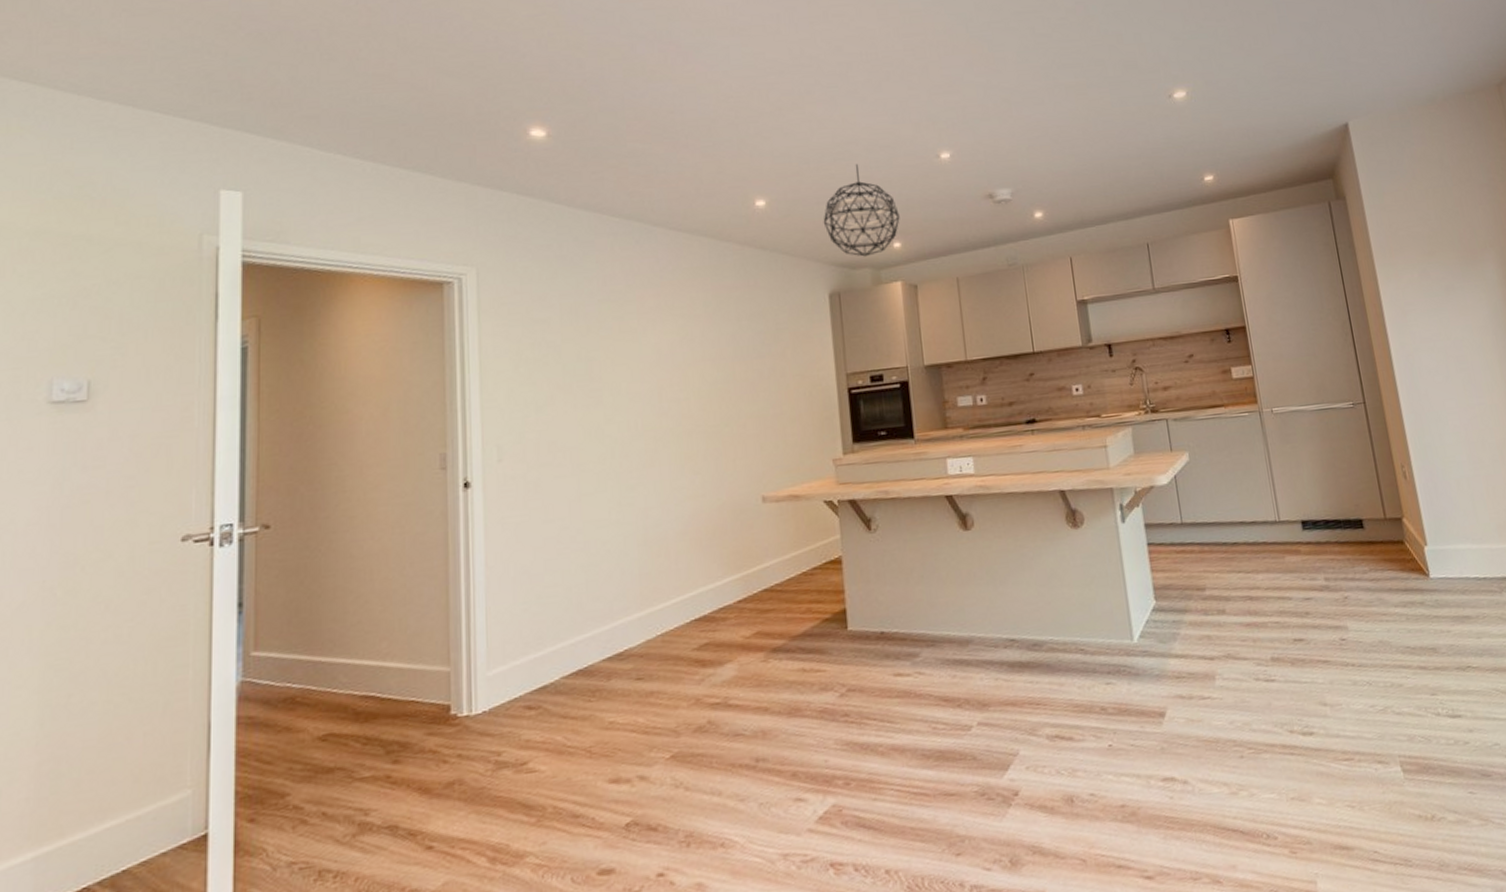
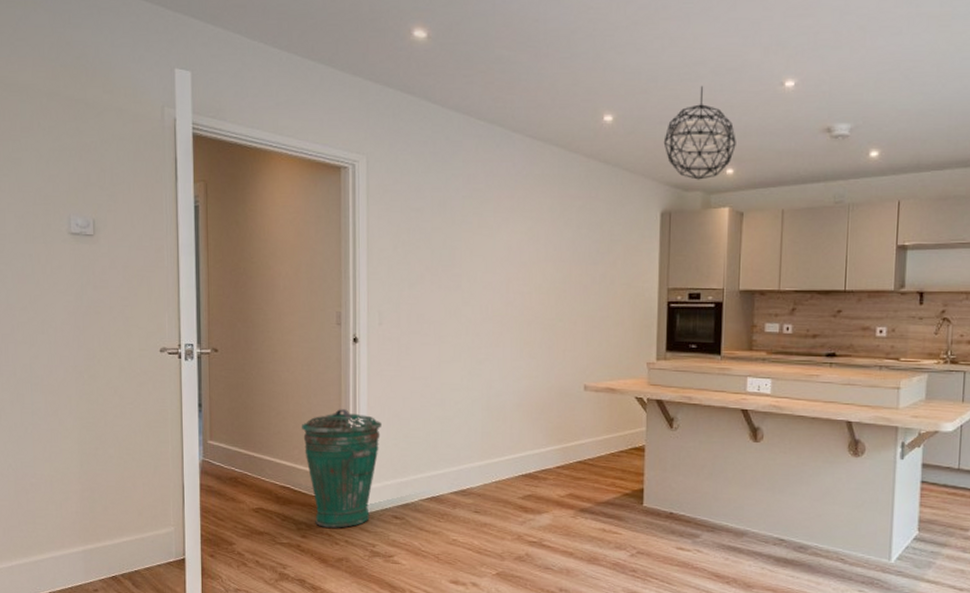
trash can: none [393,575,505,743] -> present [302,409,382,528]

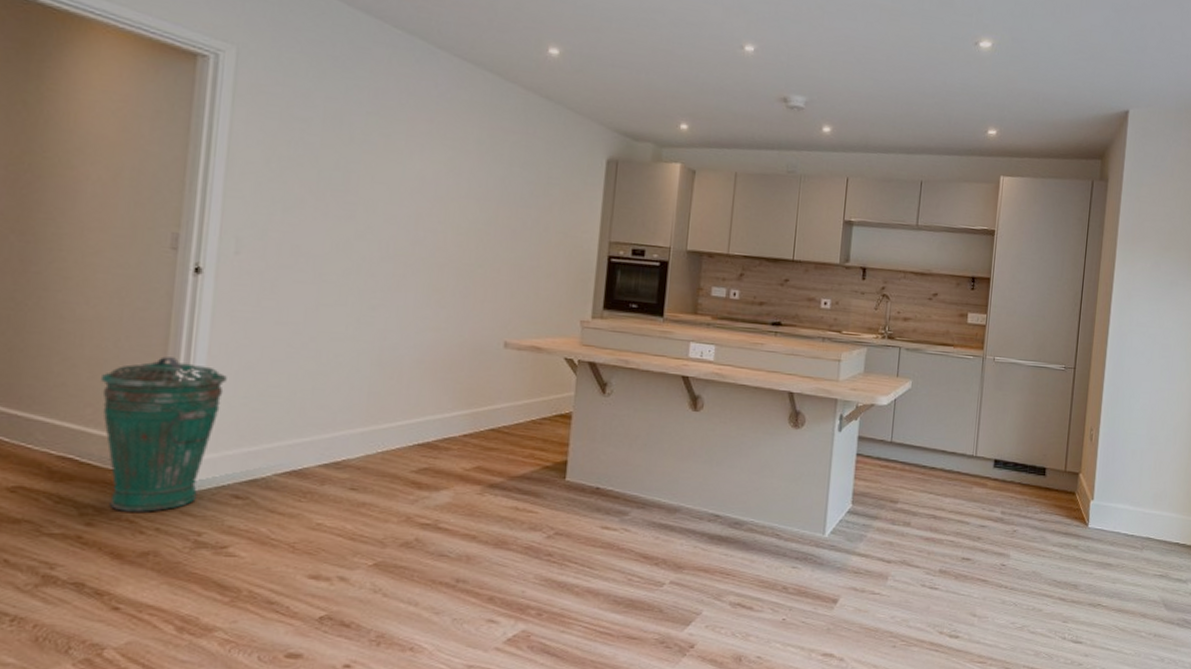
pendant light: present [663,85,736,180] -> none [614,34,693,132]

